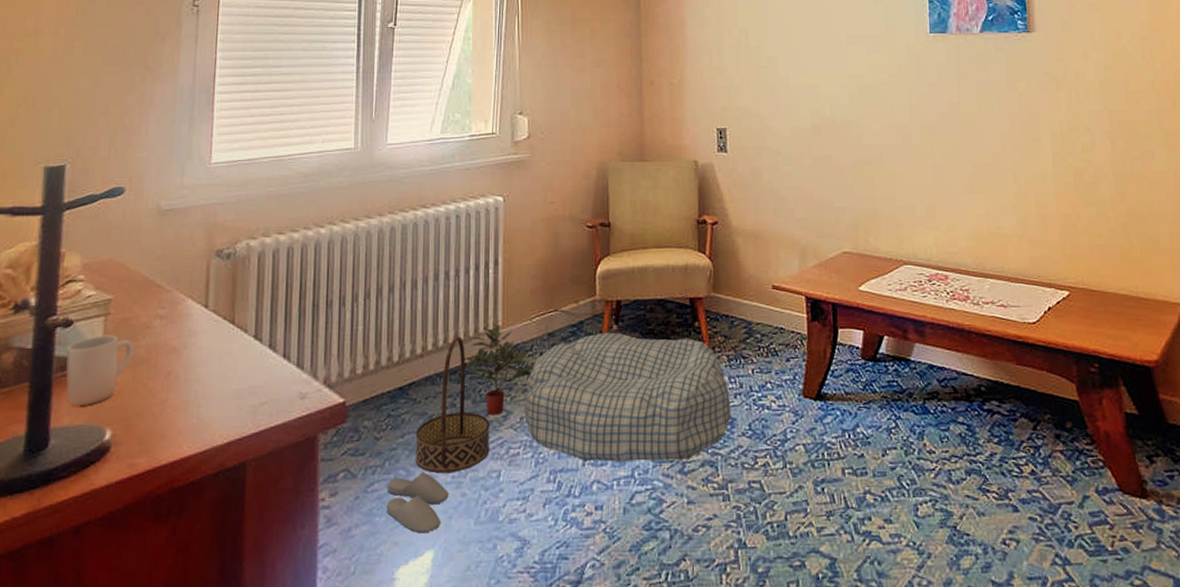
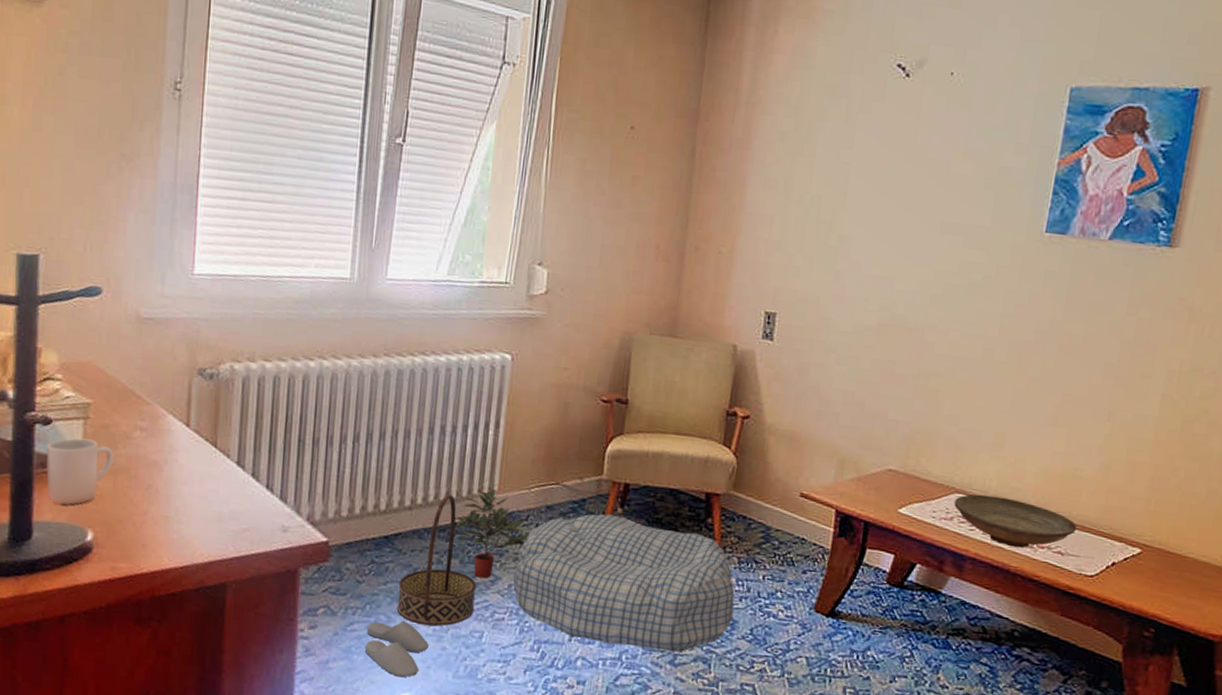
decorative bowl: none [904,262,1012,307] -> present [954,494,1077,549]

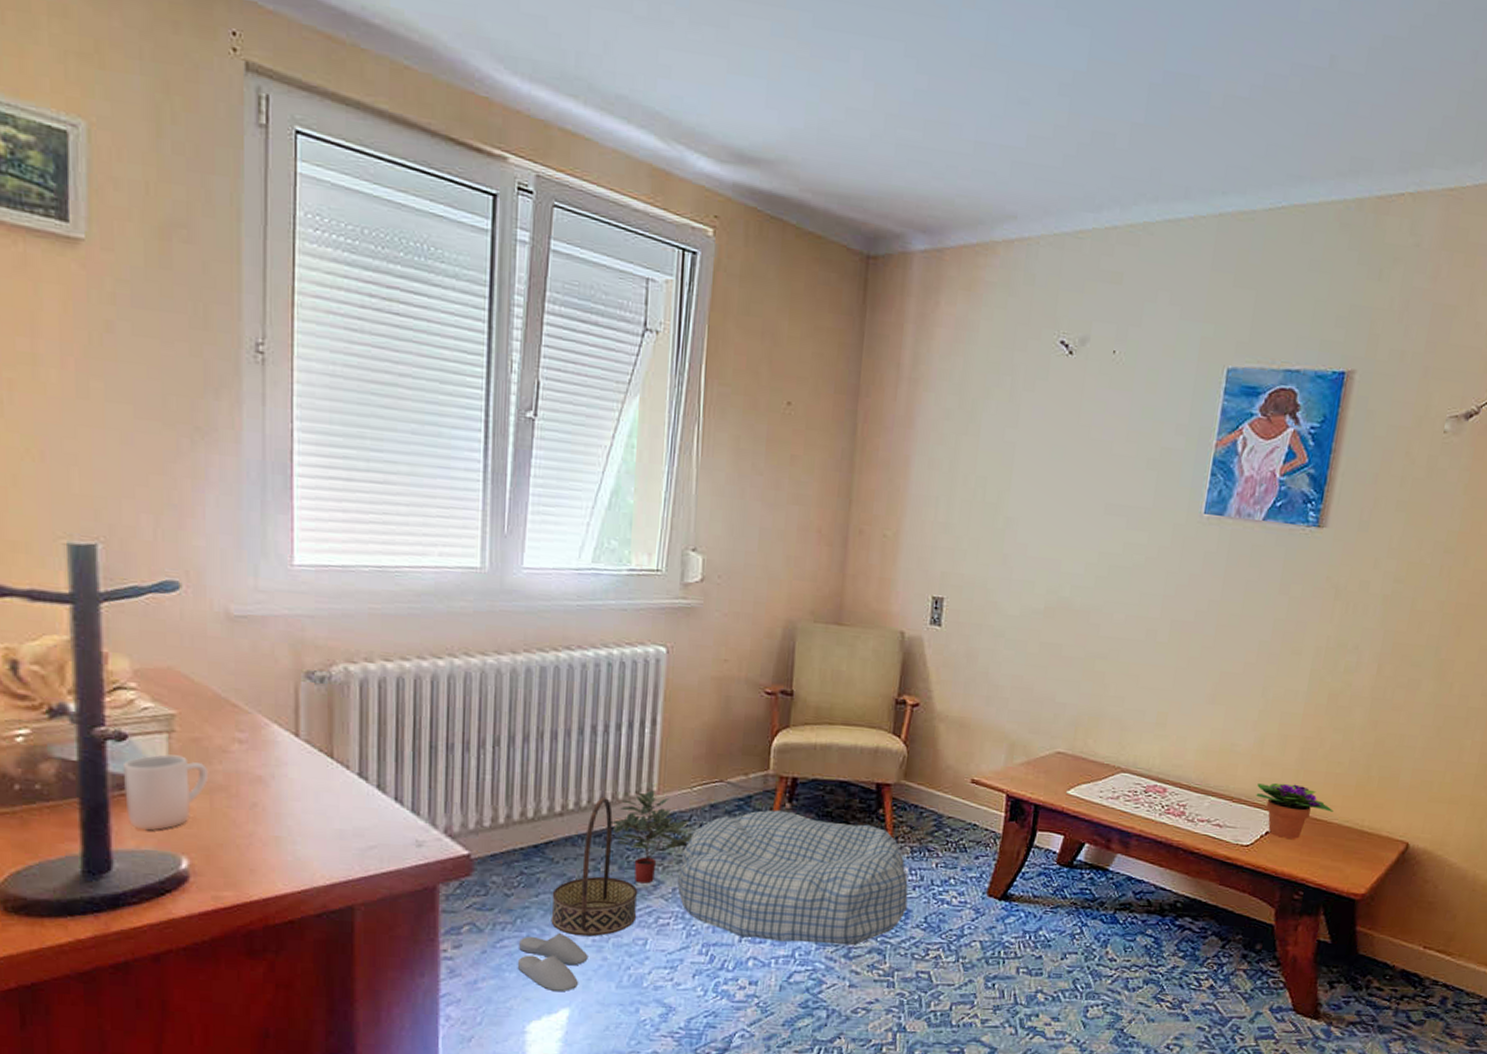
decorative bowl: present [954,494,1077,549] -> none [1120,772,1234,823]
potted flower: none [1101,511,1189,572] -> present [1256,782,1333,839]

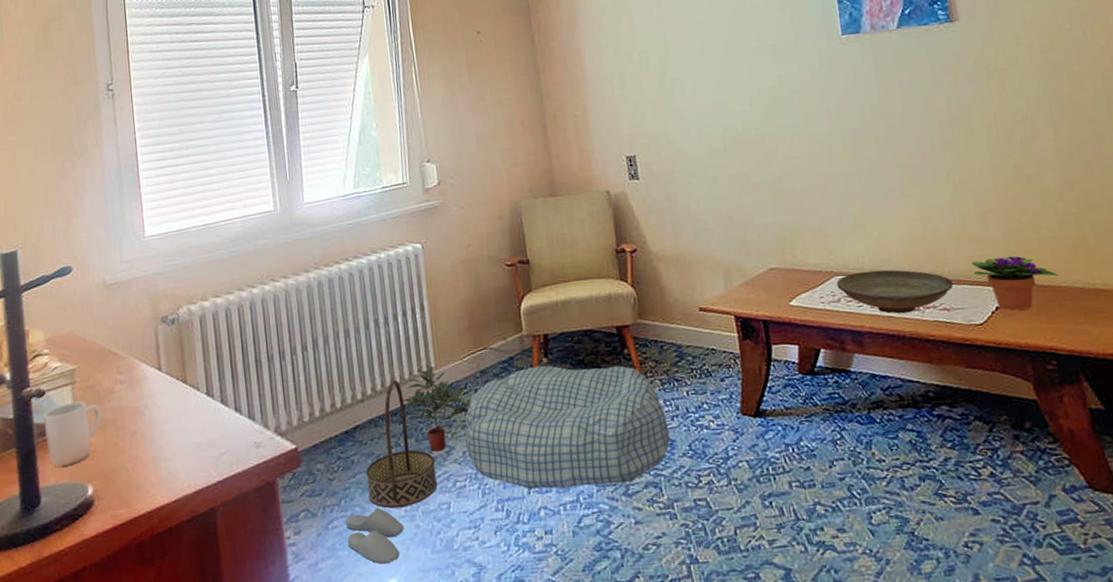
decorative bowl: none [1120,772,1234,823] -> present [836,269,954,314]

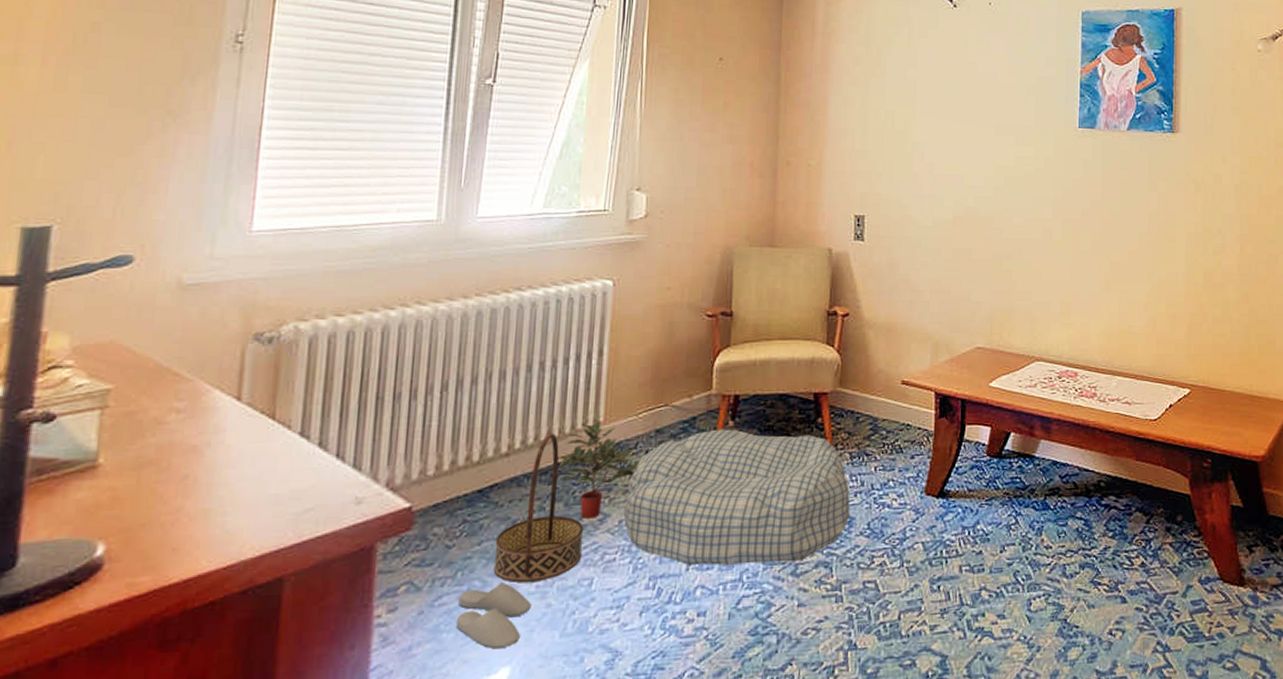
mug: present [43,401,102,468] -> none [43,432,140,518]
decorative bowl: present [836,269,954,314] -> none [1036,359,1138,404]
potted flower: present [972,256,1058,311] -> none [1156,358,1225,409]

